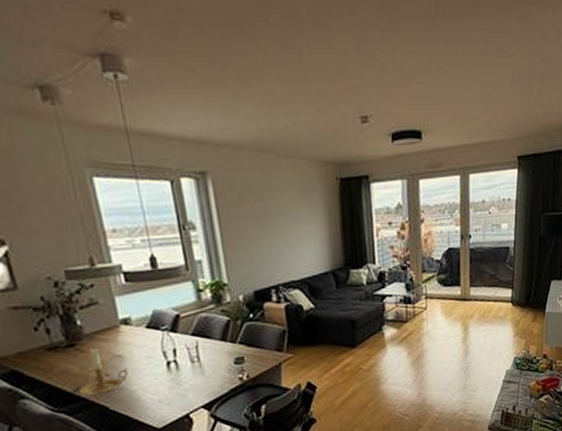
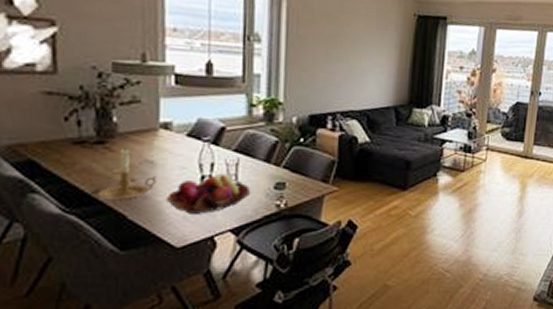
fruit basket: none [140,356,215,398] -> present [167,173,251,214]

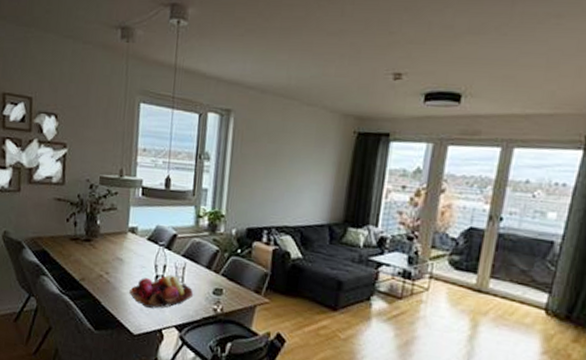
candle holder: present [97,148,157,201] -> none [83,246,124,289]

